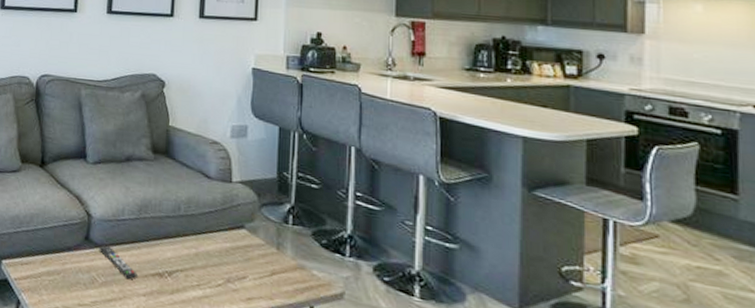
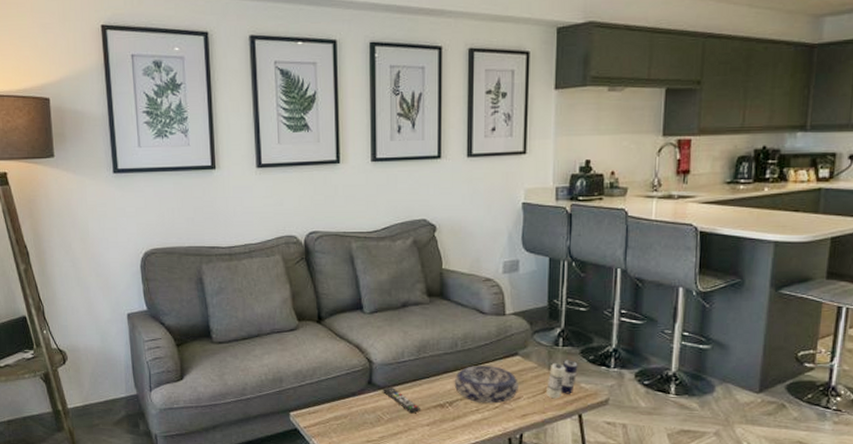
decorative bowl: none [174,234,244,281] -> present [454,365,518,404]
candle: none [274,240,310,285] -> present [546,360,578,399]

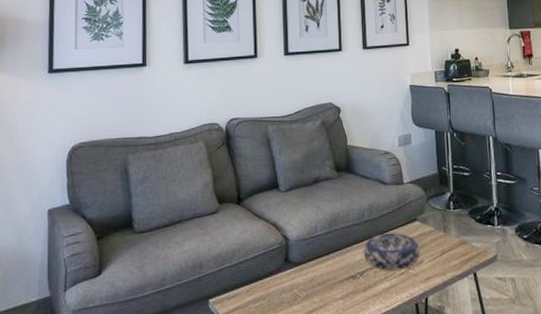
remote control: present [382,386,420,414] -> none [298,262,334,288]
candle: present [546,360,578,399] -> none [444,221,469,260]

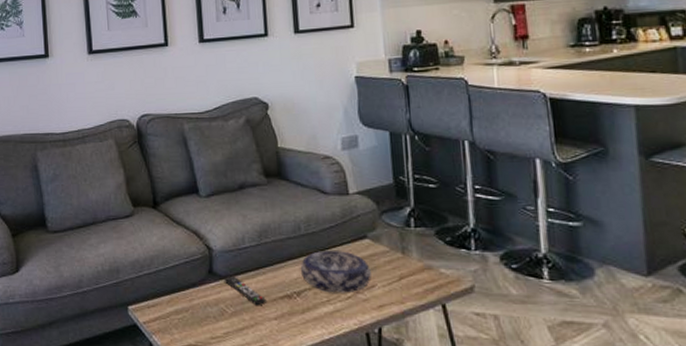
remote control: none [298,262,334,288] -> present [223,275,266,306]

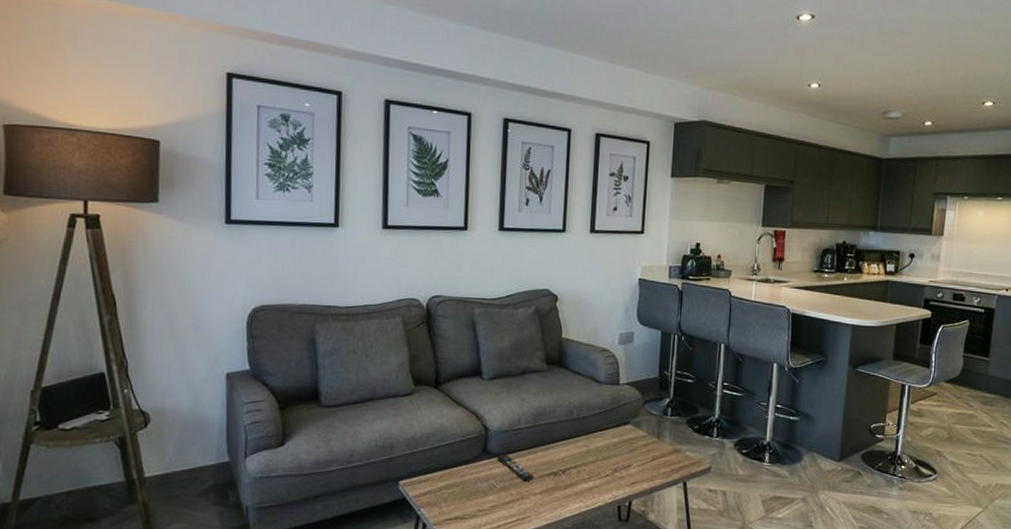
decorative bowl: present [300,249,371,293] -> none [568,433,629,472]

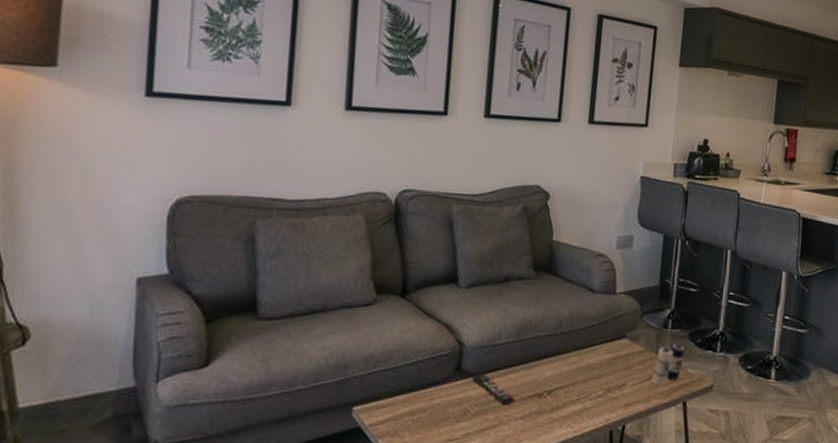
candle: none [655,429,685,467] -> present [652,343,686,386]

